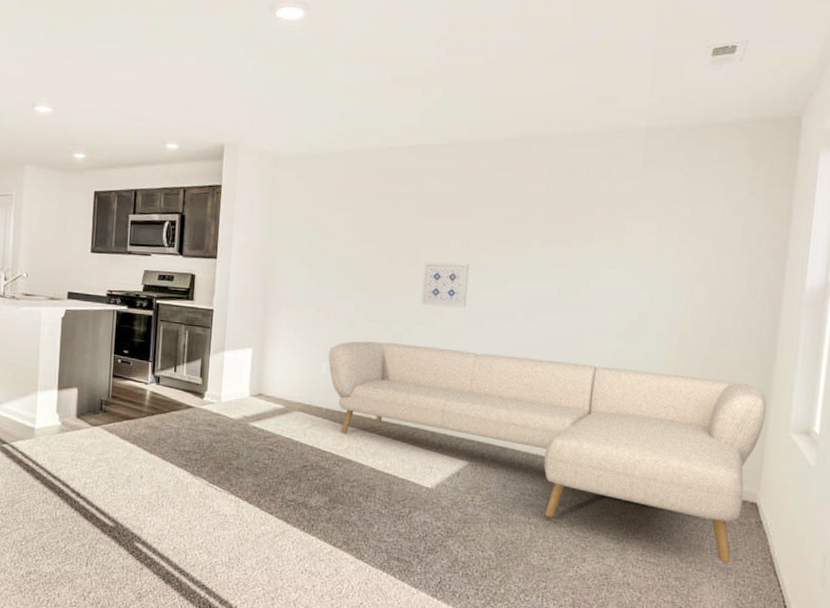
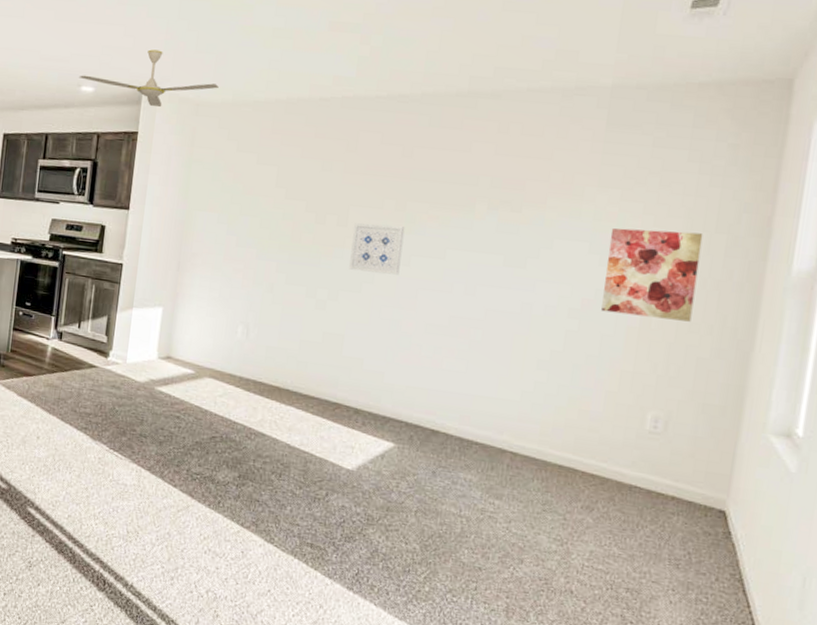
ceiling fan: none [164,107,295,161] -> present [79,49,219,107]
sofa: present [328,341,767,564] -> none [244,305,741,577]
wall art: none [645,256,730,337] -> present [601,228,703,322]

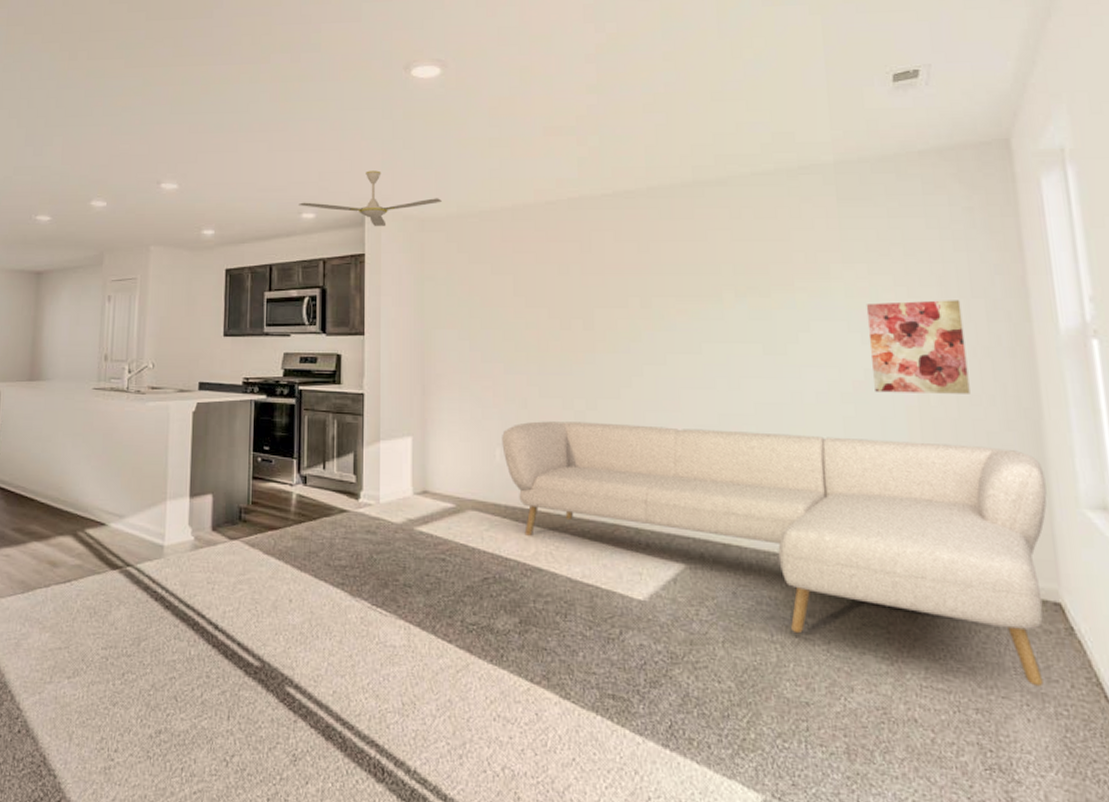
sofa: none [244,305,741,577] -> present [502,421,1047,687]
wall art: present [349,223,405,275] -> none [602,324,657,376]

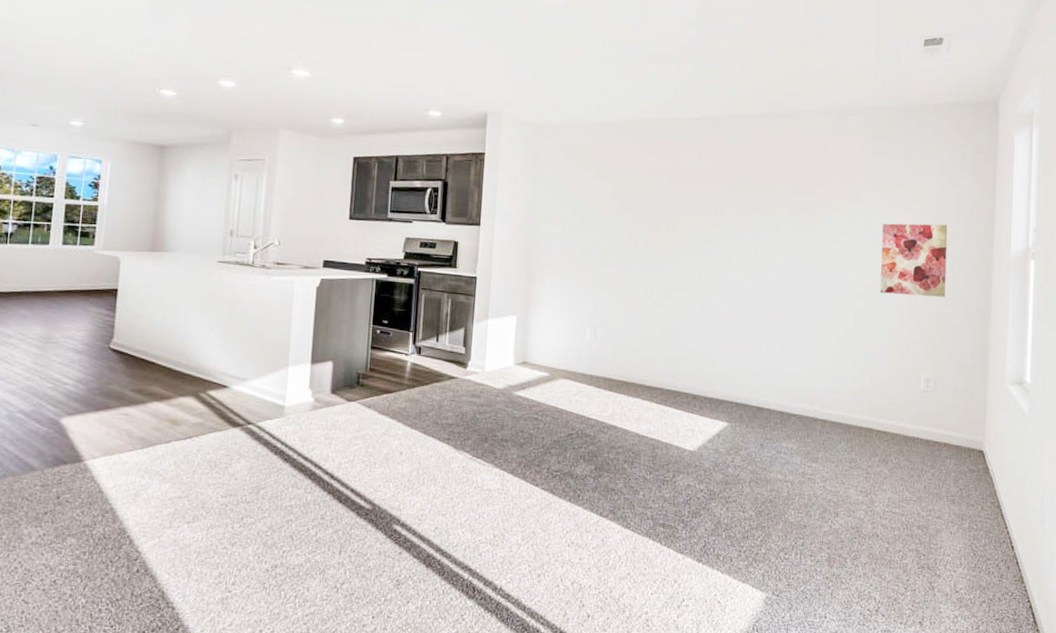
ceiling fan: present [299,170,442,226] -> none [426,77,557,129]
sofa: present [502,421,1047,687] -> none [592,306,986,510]

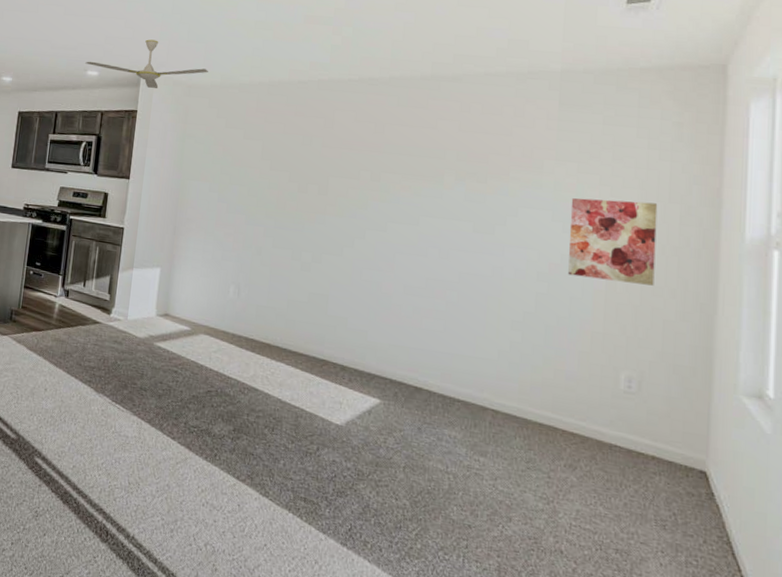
ceiling fan: none [426,77,557,129] -> present [85,39,208,88]

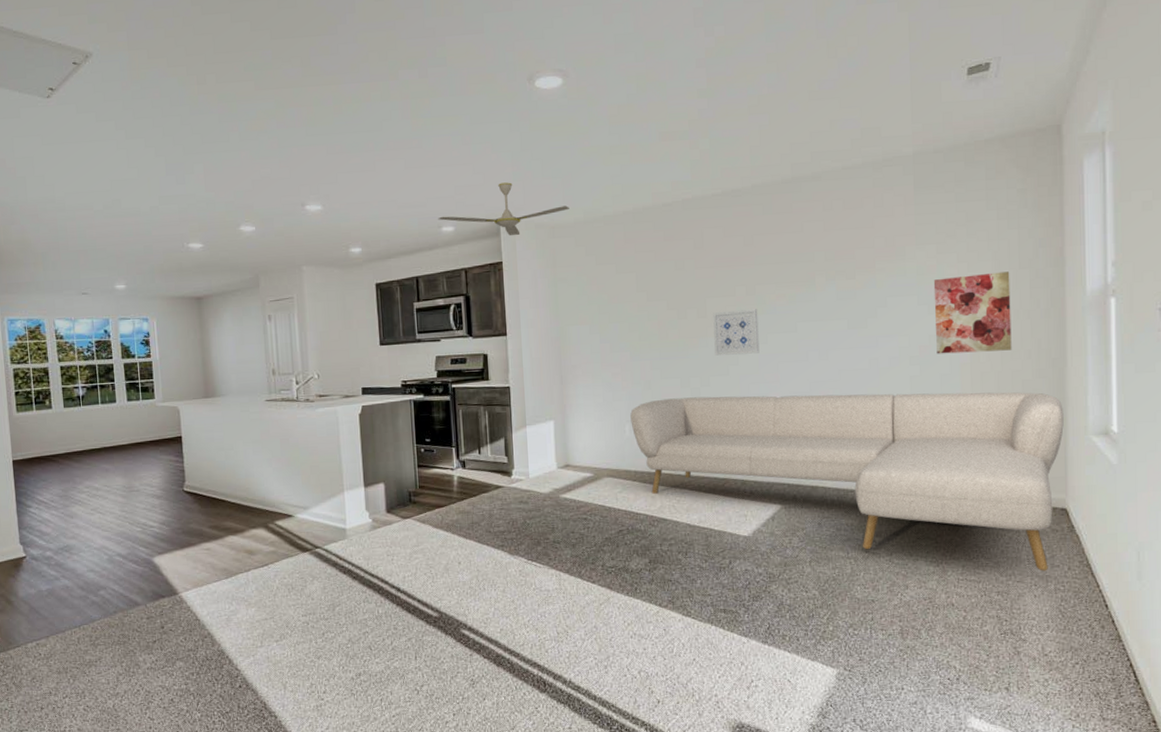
sofa: none [236,267,710,539] -> present [630,392,1064,572]
wall art: none [330,192,380,240] -> present [713,309,760,356]

